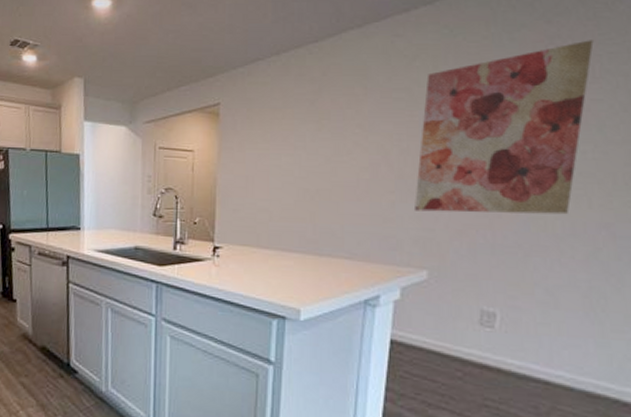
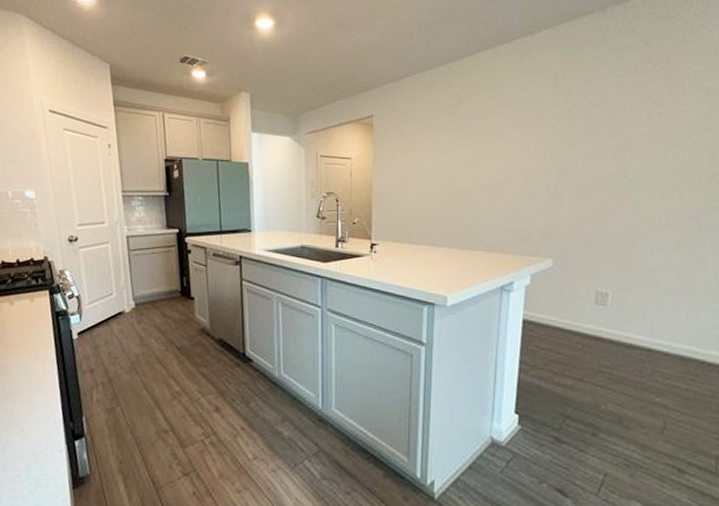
wall art: present [415,40,594,215] -> none [541,60,683,209]

